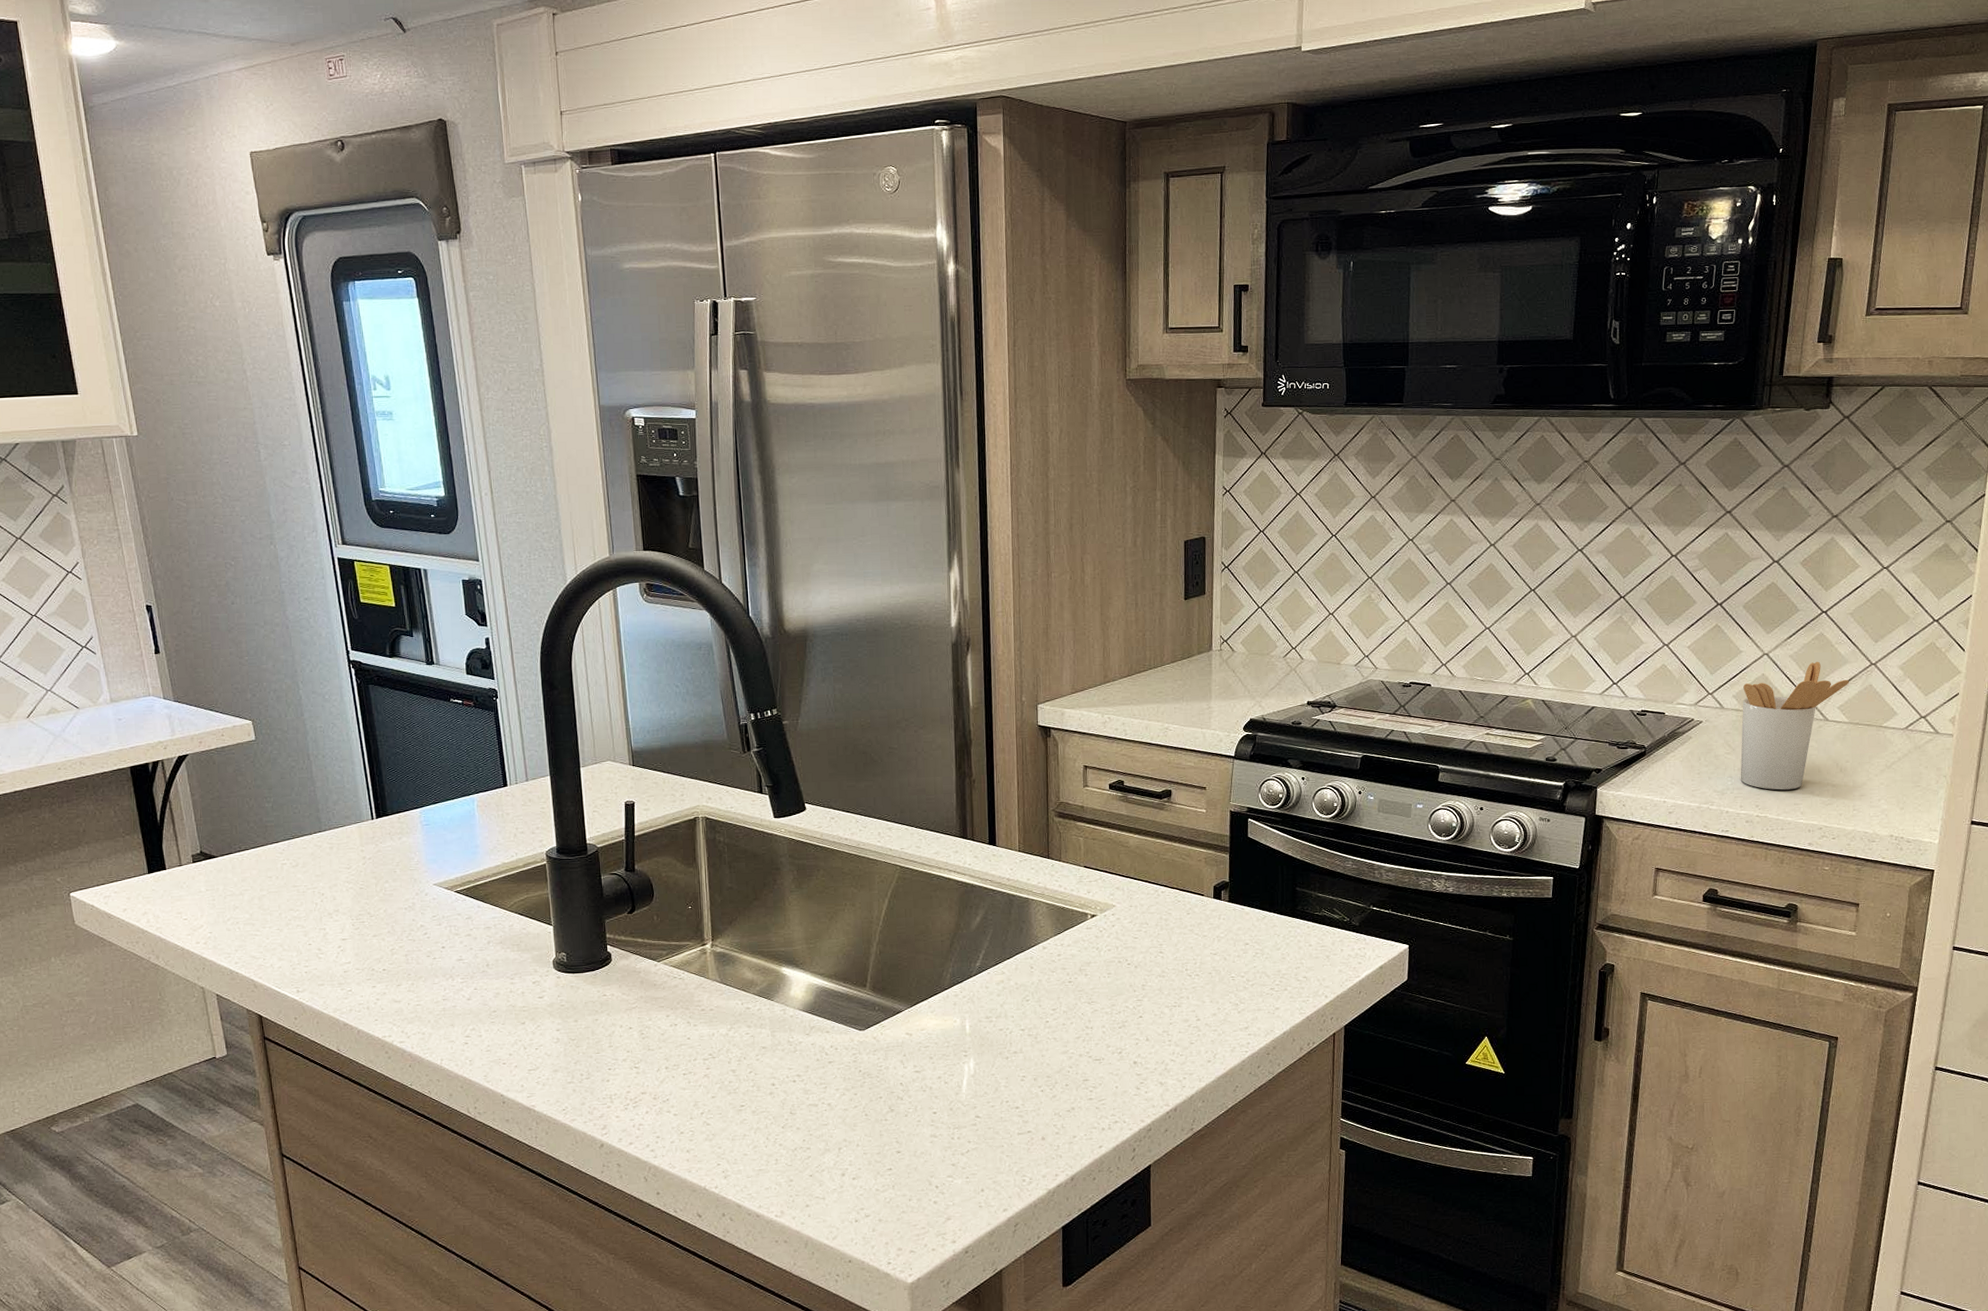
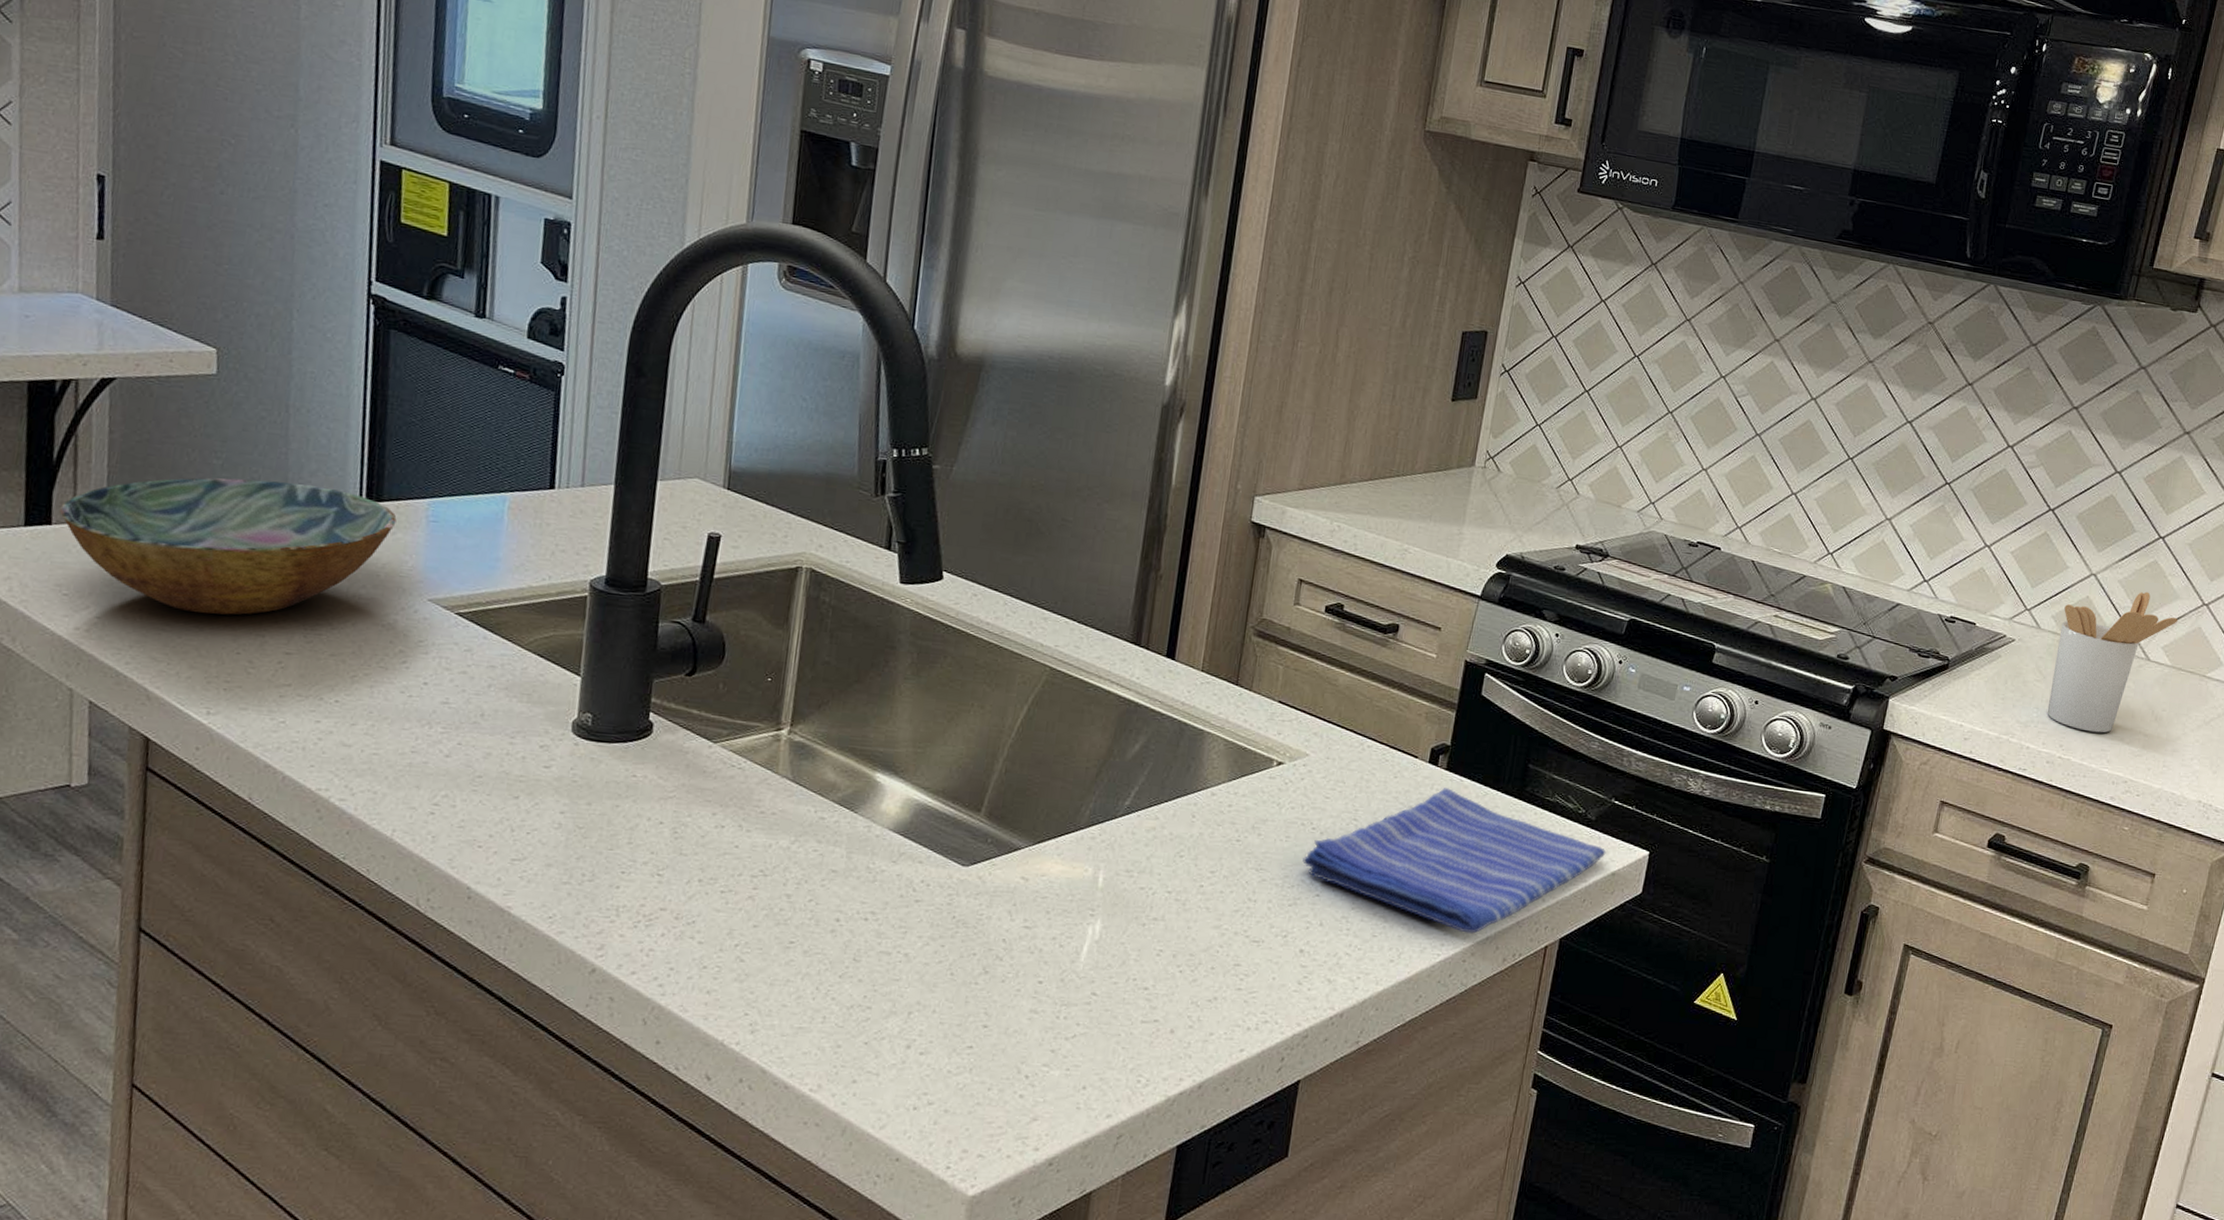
bowl: none [169,812,400,919] -> present [60,477,397,615]
dish towel: none [1124,916,1372,1032] -> present [1303,788,1606,934]

